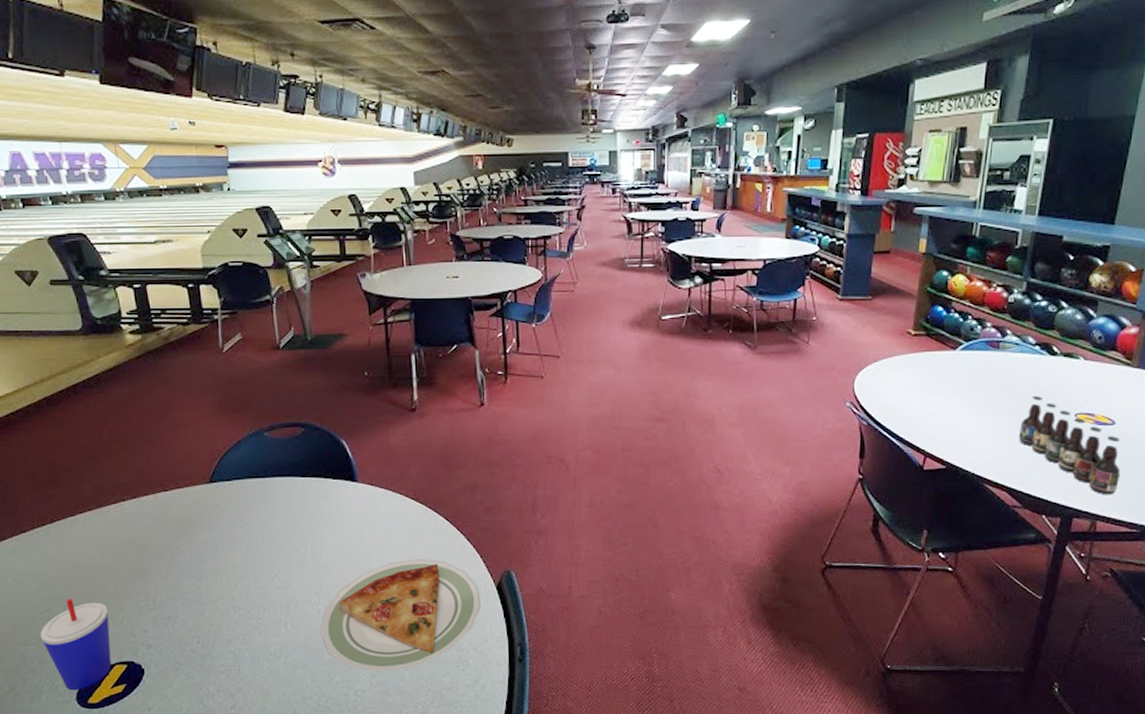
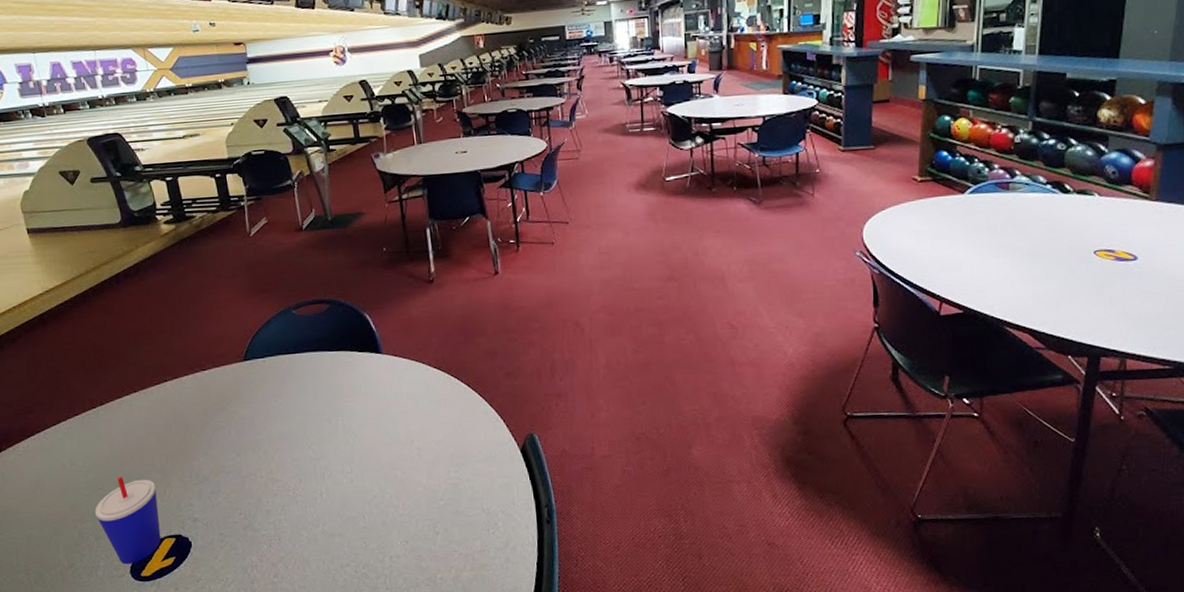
pizza slice: present [319,558,481,672] -> none [353,425,507,538]
beer bottle: present [1018,396,1121,495] -> none [1036,235,1147,332]

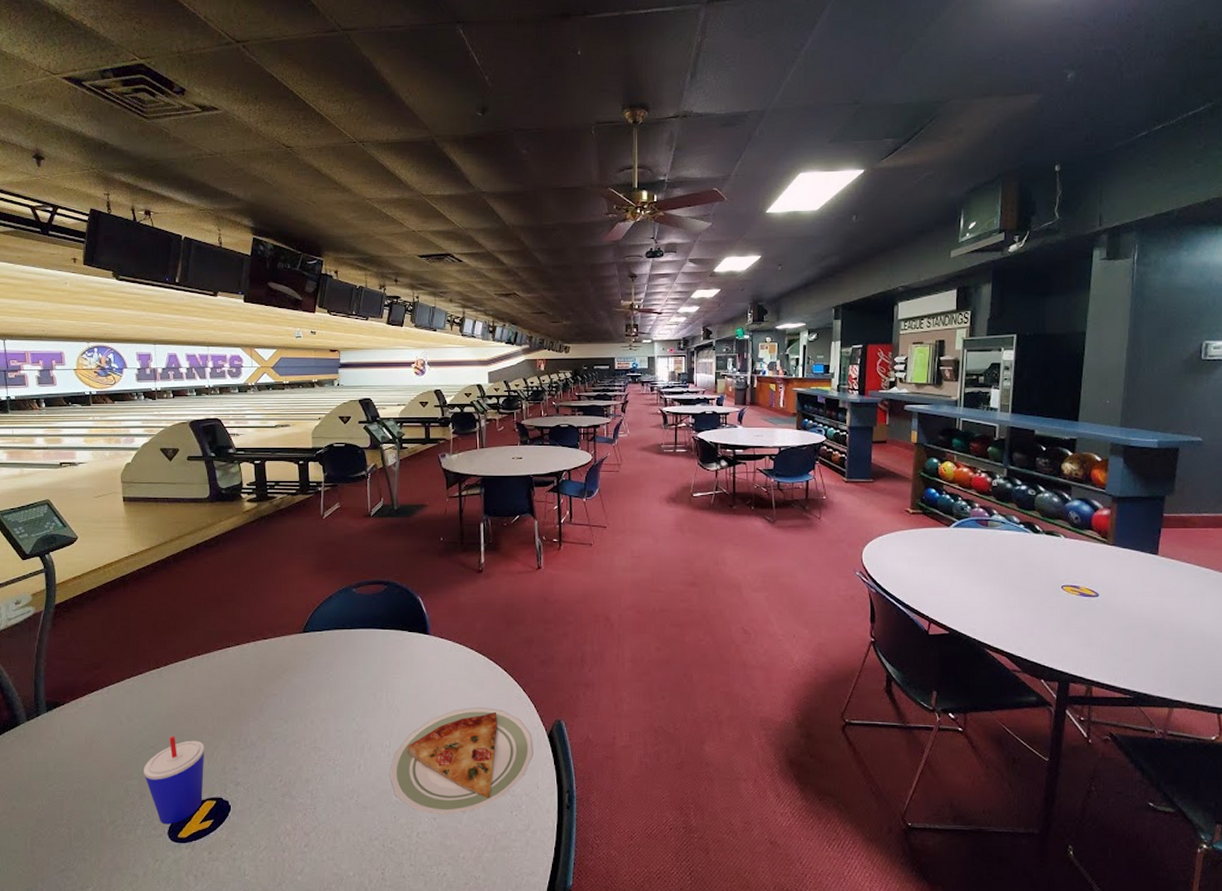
pizza slice: none [353,425,507,538] -> present [389,706,533,815]

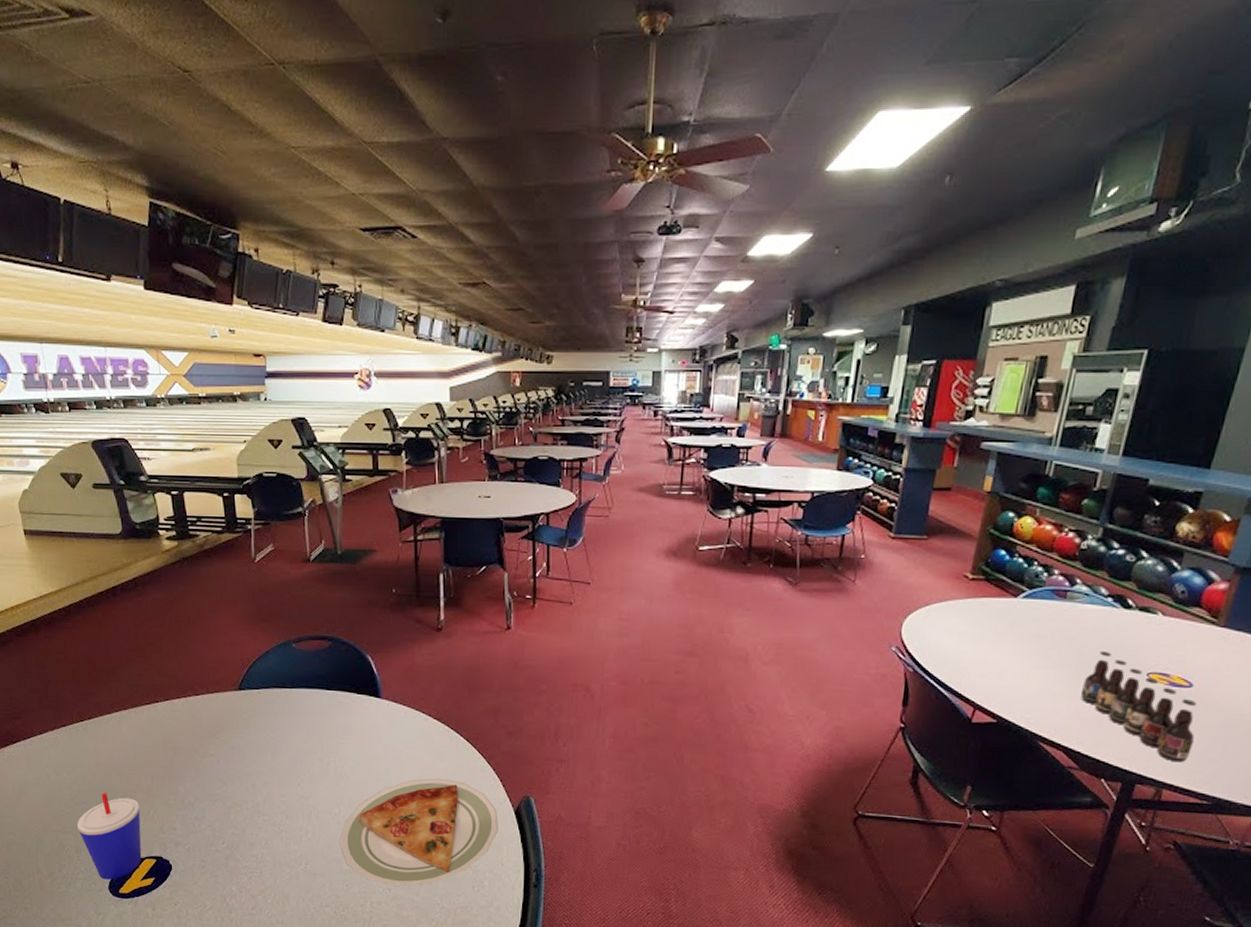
beer bottle: none [1012,569,1108,662] -> present [1080,651,1197,763]

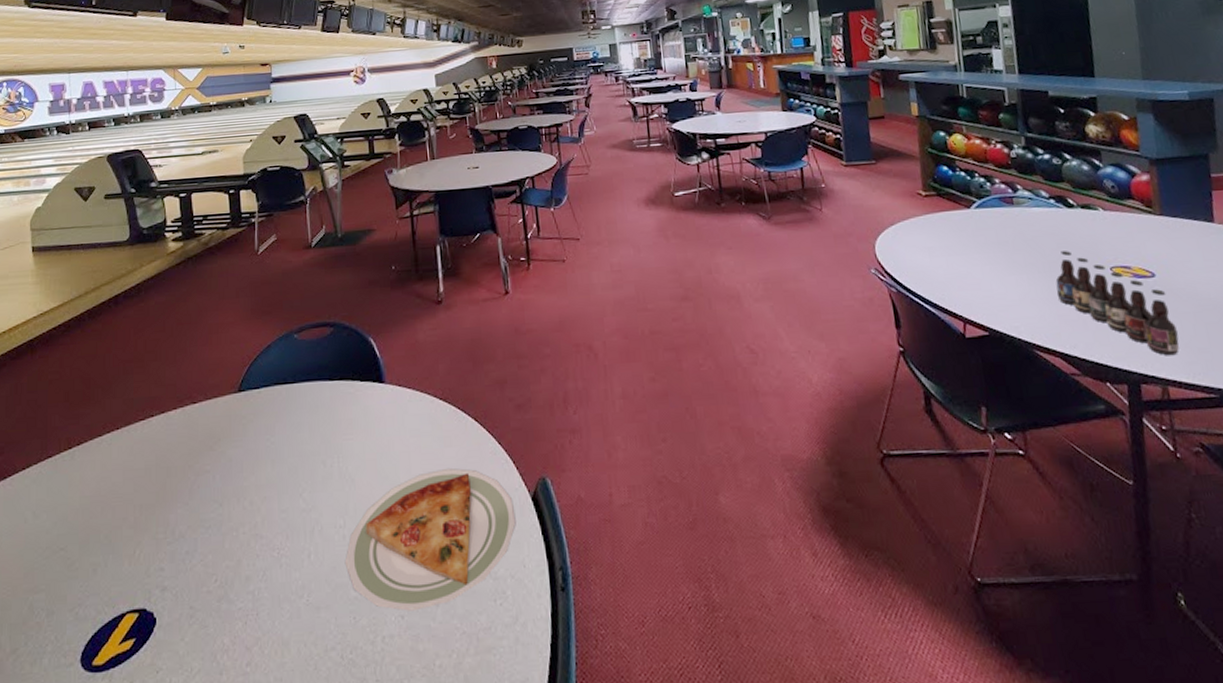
beverage cup: present [77,793,142,880] -> none [52,533,124,649]

